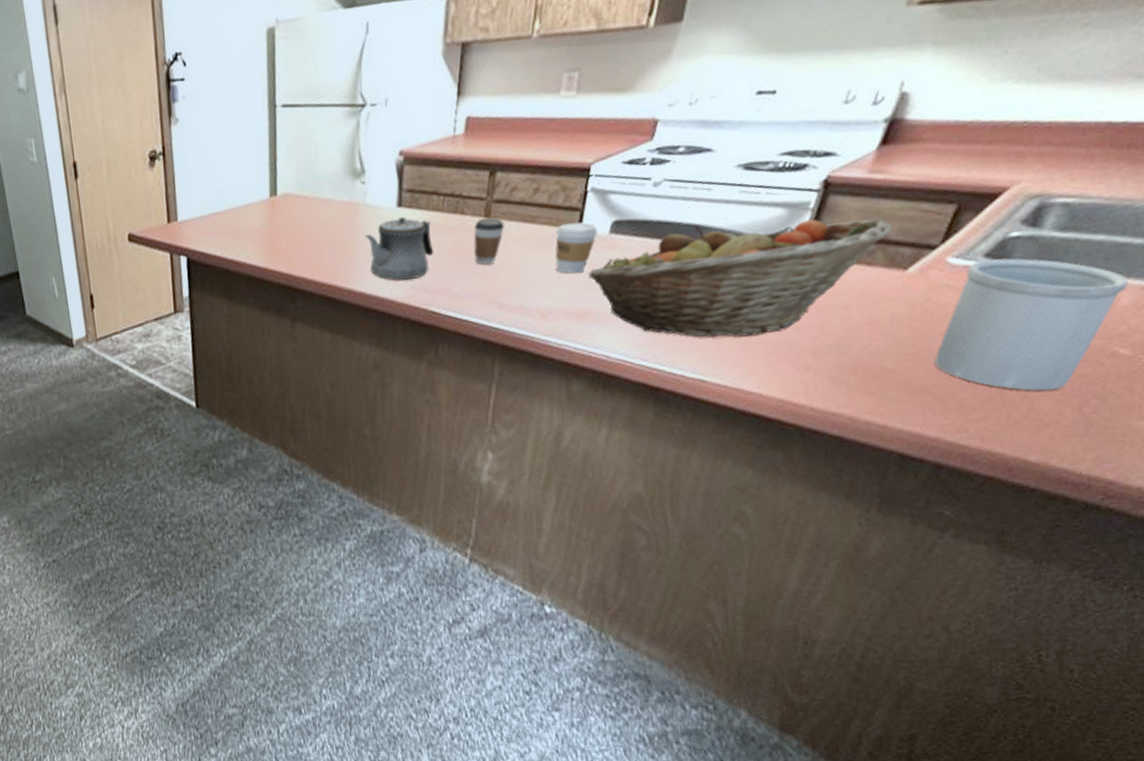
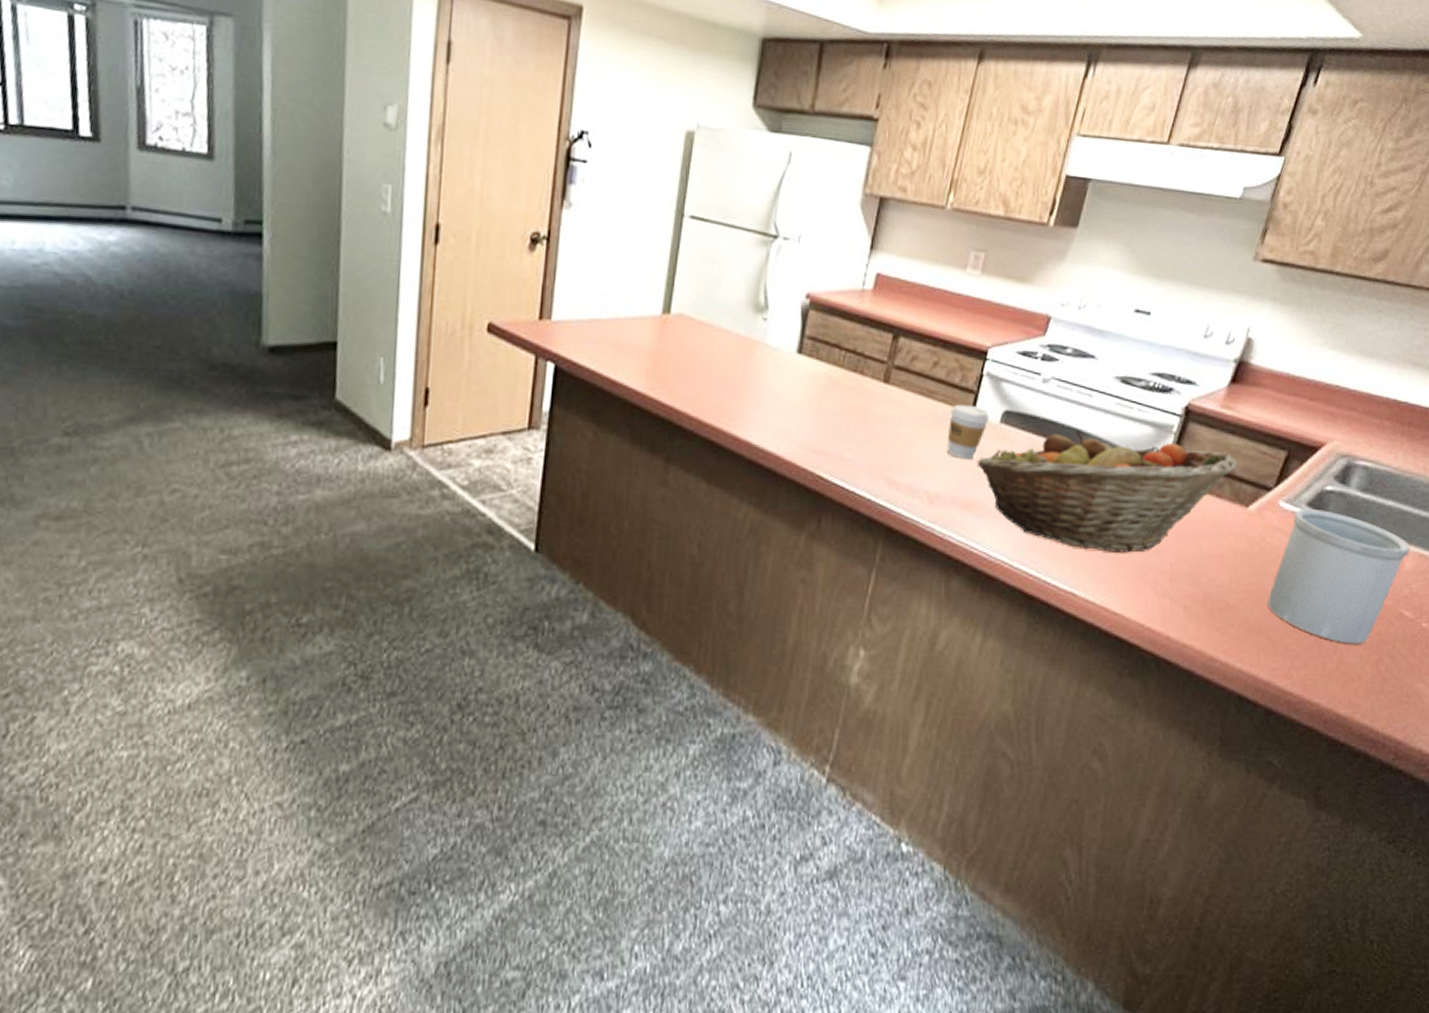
teapot: present [365,216,434,281] -> none [759,364,829,436]
coffee cup: present [473,217,504,265] -> none [869,382,902,434]

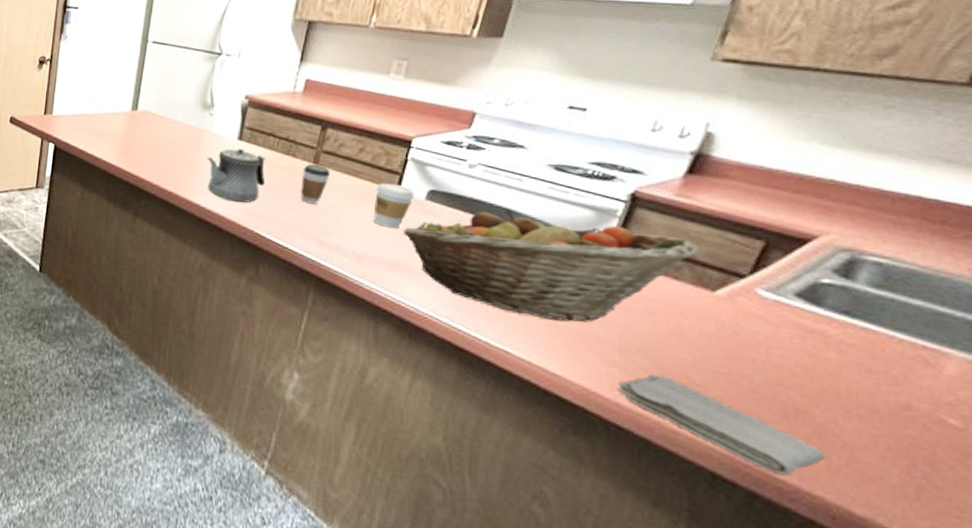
teapot: none [759,364,829,436] -> present [206,148,266,203]
coffee cup: none [869,382,902,434] -> present [301,163,330,204]
washcloth: none [1168,600,1321,687] -> present [617,374,824,475]
utensil holder: present [1268,509,1411,645] -> none [745,298,953,445]

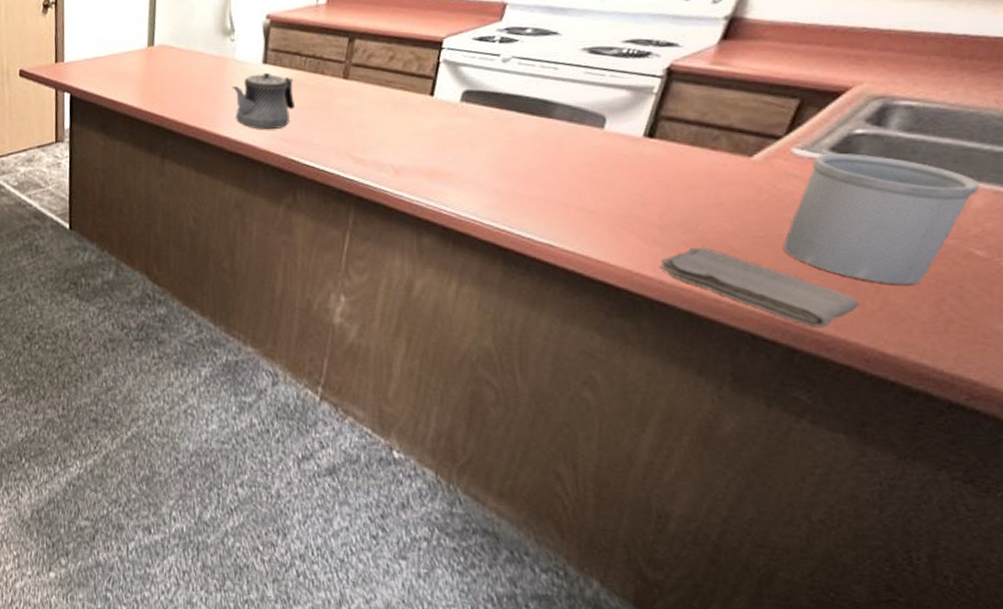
coffee cup: present [301,163,330,204] -> none [332,79,361,121]
coffee cup: present [373,183,414,229] -> none [409,89,449,136]
fruit basket: present [403,210,700,322] -> none [439,101,736,207]
utensil holder: none [745,298,953,445] -> present [783,153,980,285]

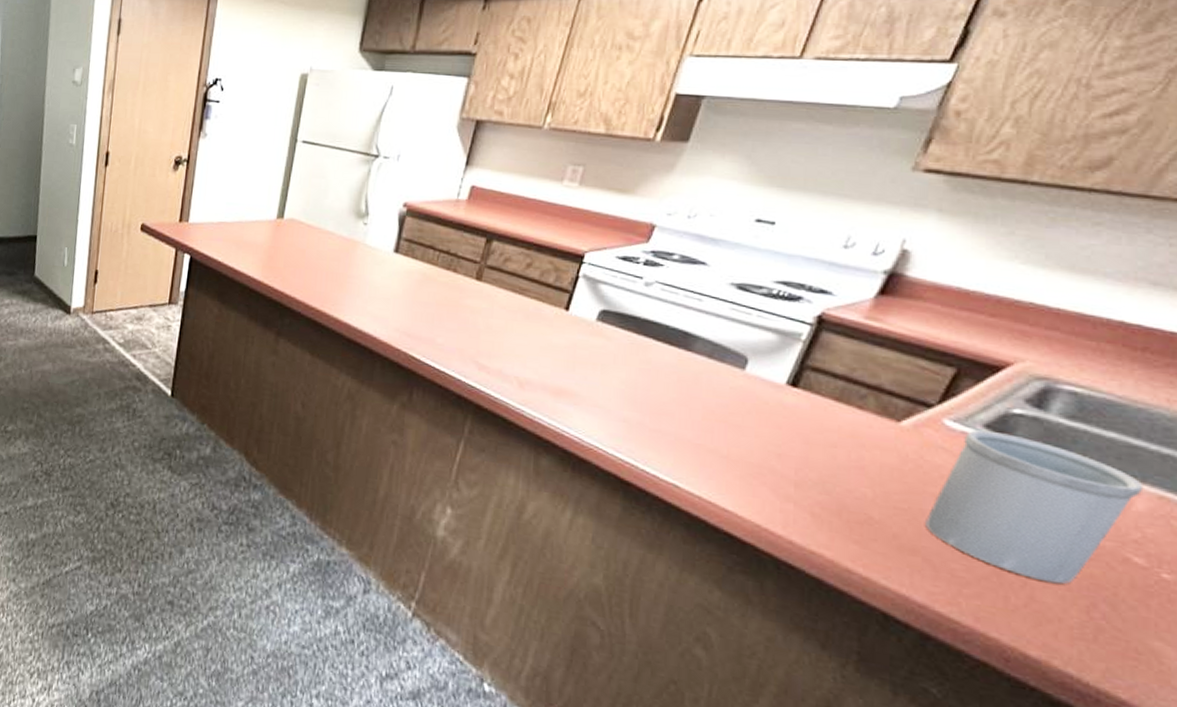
teapot: present [232,72,296,129] -> none [359,262,423,322]
washcloth: present [660,247,859,327] -> none [791,509,1002,616]

